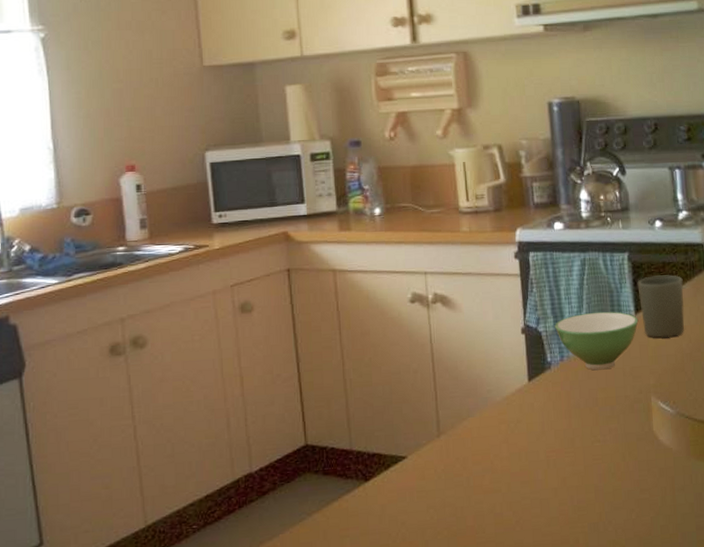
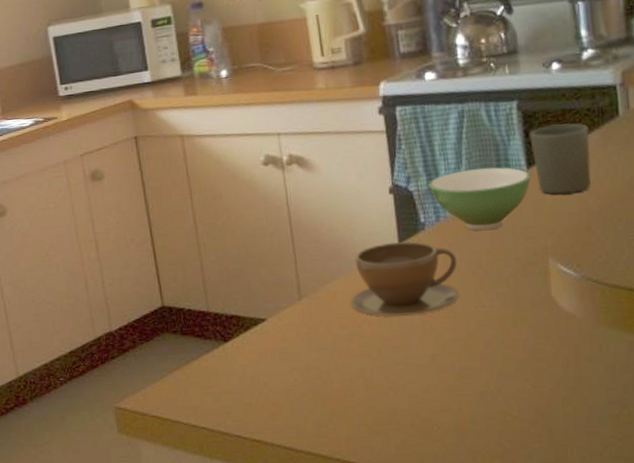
teacup: none [485,379,578,452] -> present [351,241,459,317]

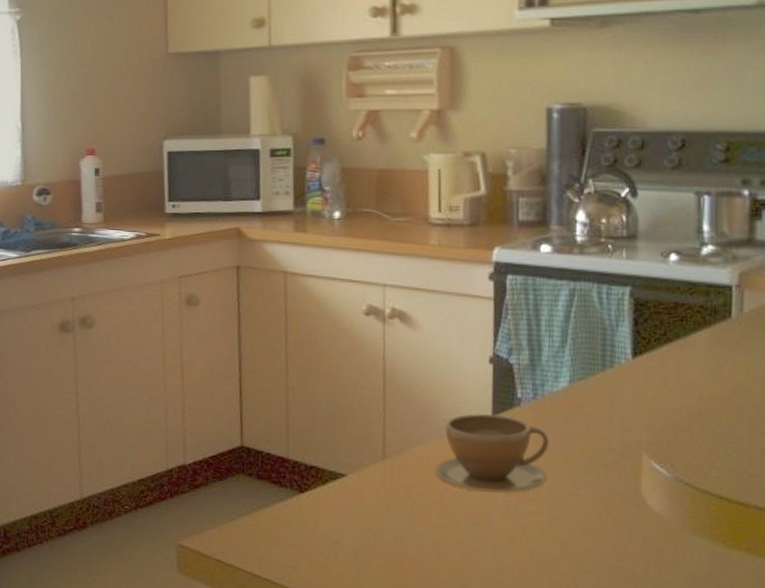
bowl: present [428,167,532,231] -> none [530,349,636,416]
mug: present [529,123,591,195] -> none [638,317,699,391]

